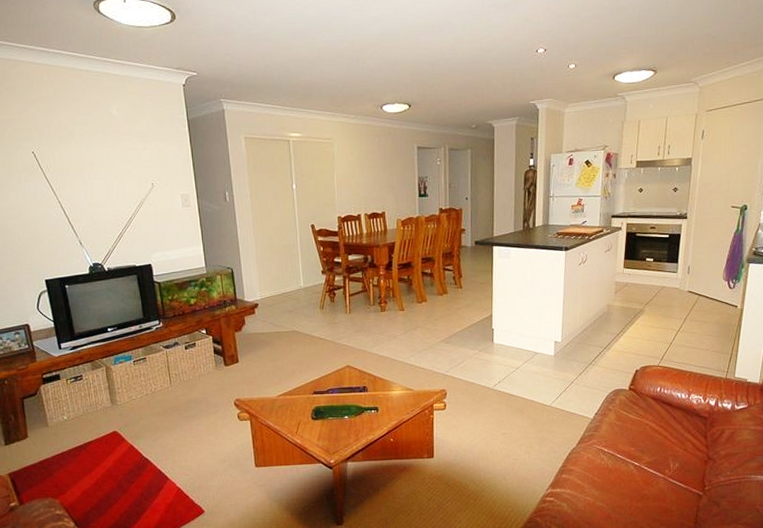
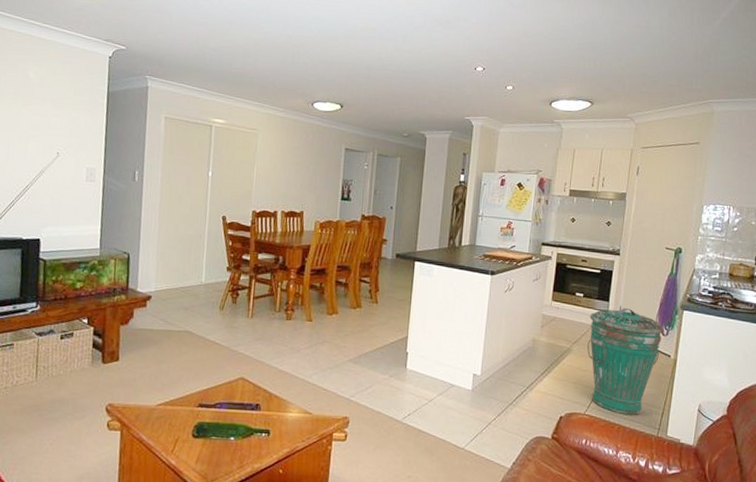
trash can: none [659,267,732,362] -> present [587,307,665,415]

